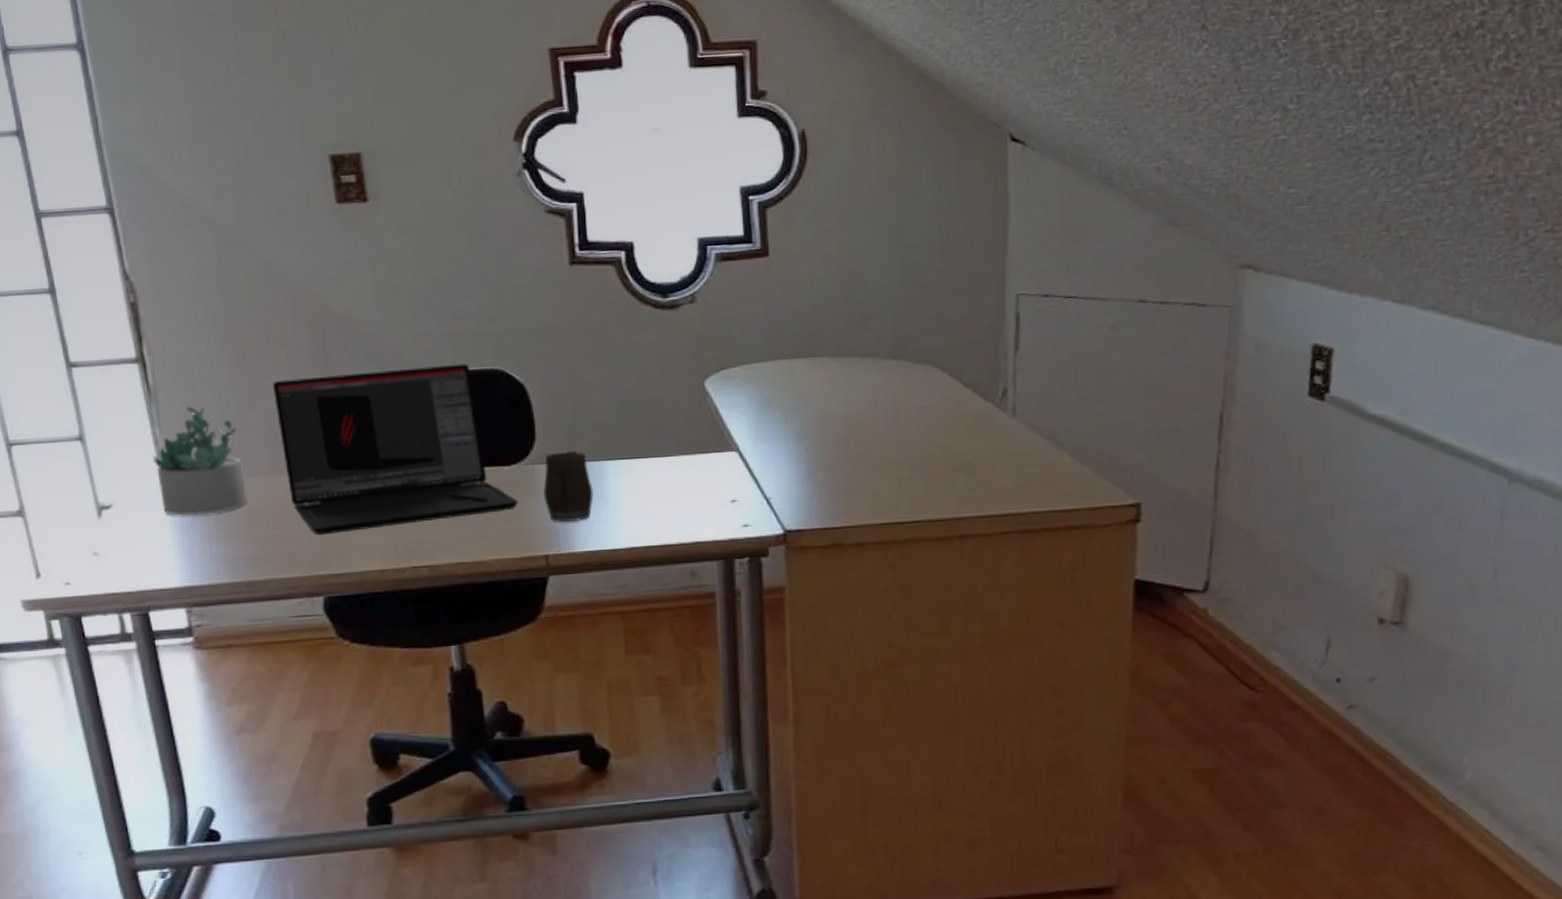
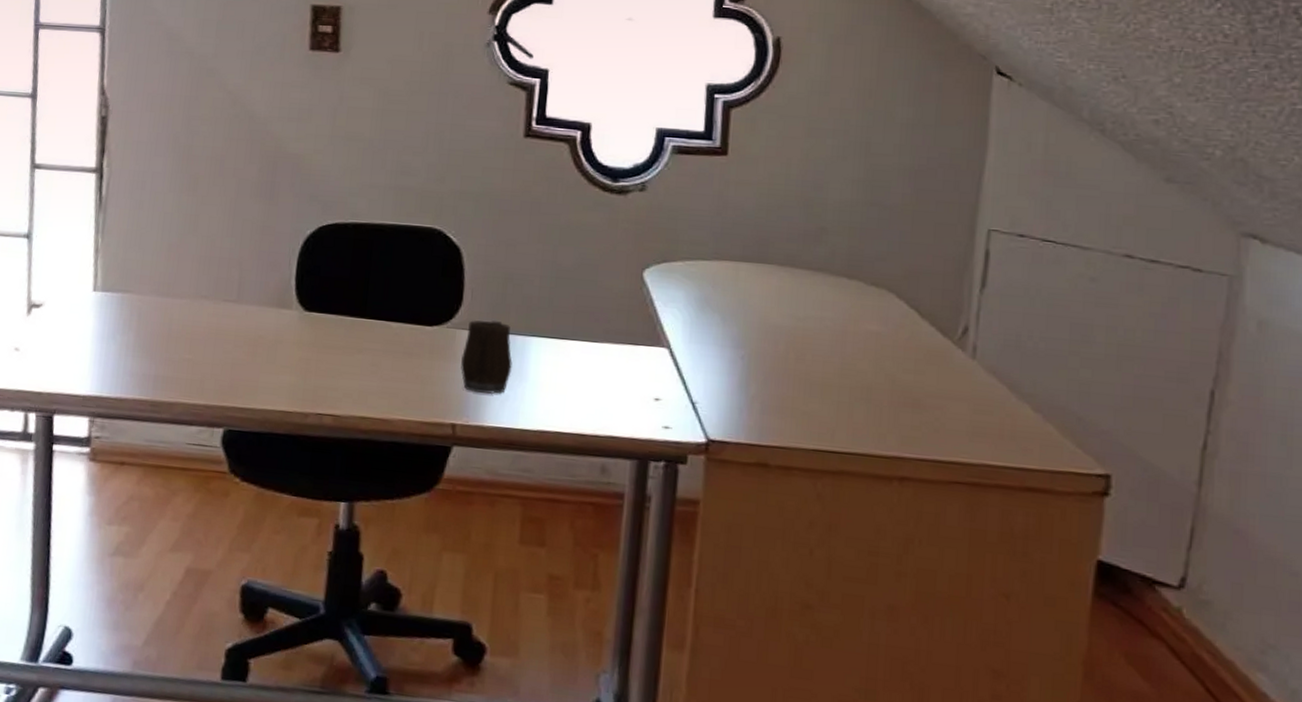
succulent plant: present [153,406,248,516] -> none [88,220,174,329]
laptop: present [273,363,518,536] -> none [211,208,434,372]

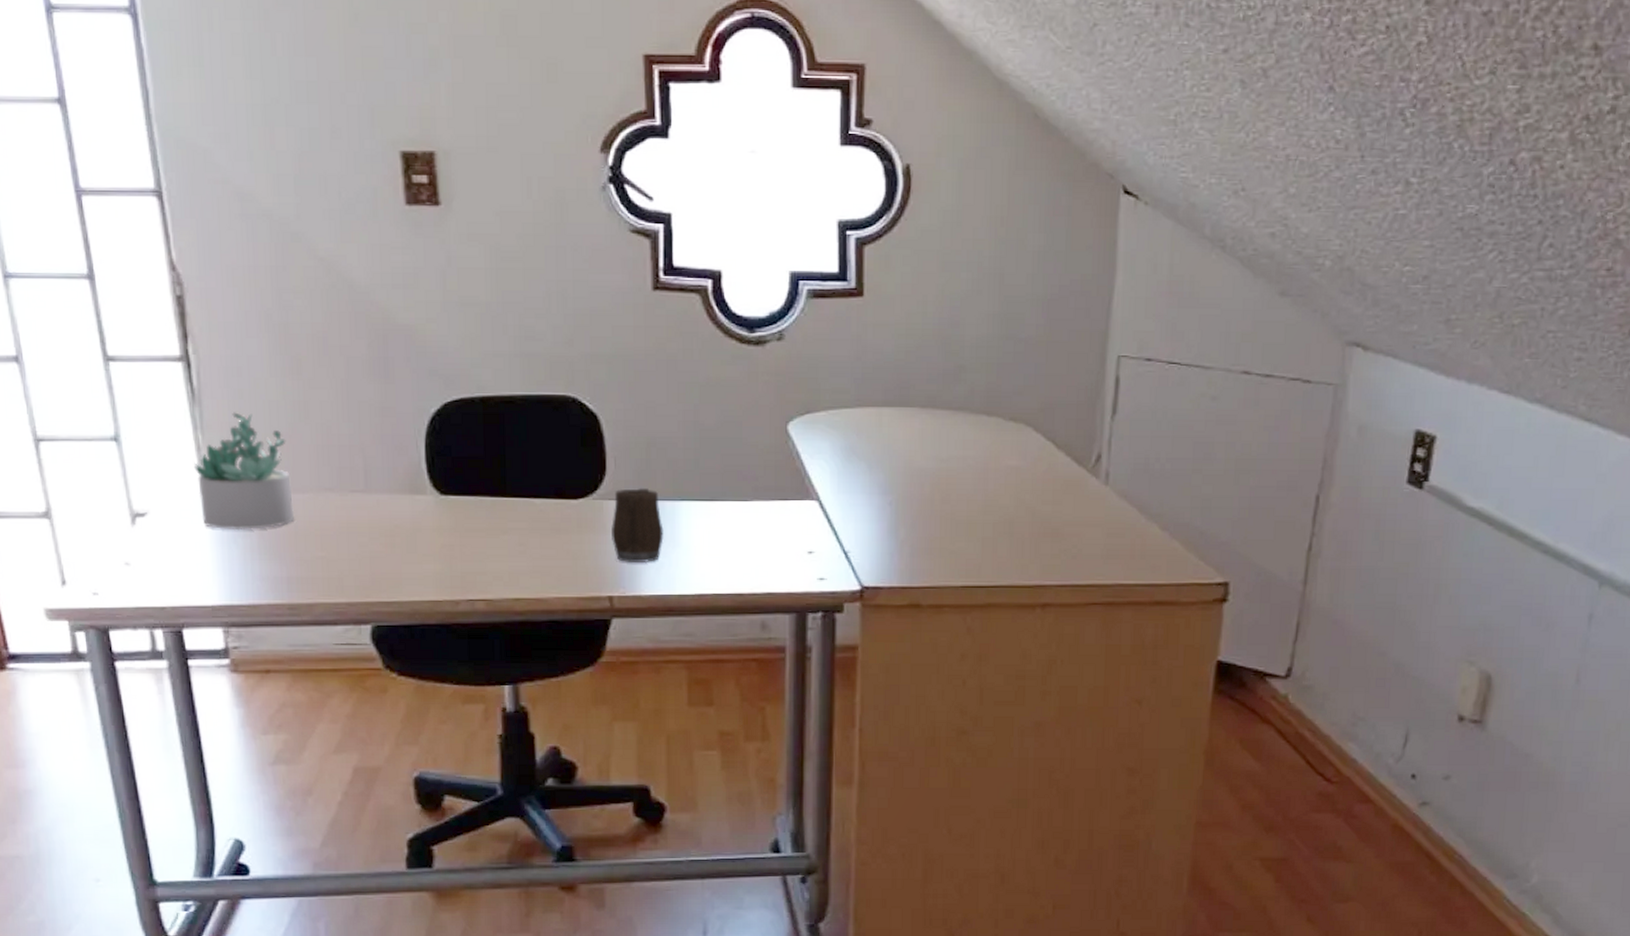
succulent plant: none [88,220,174,329] -> present [194,412,295,531]

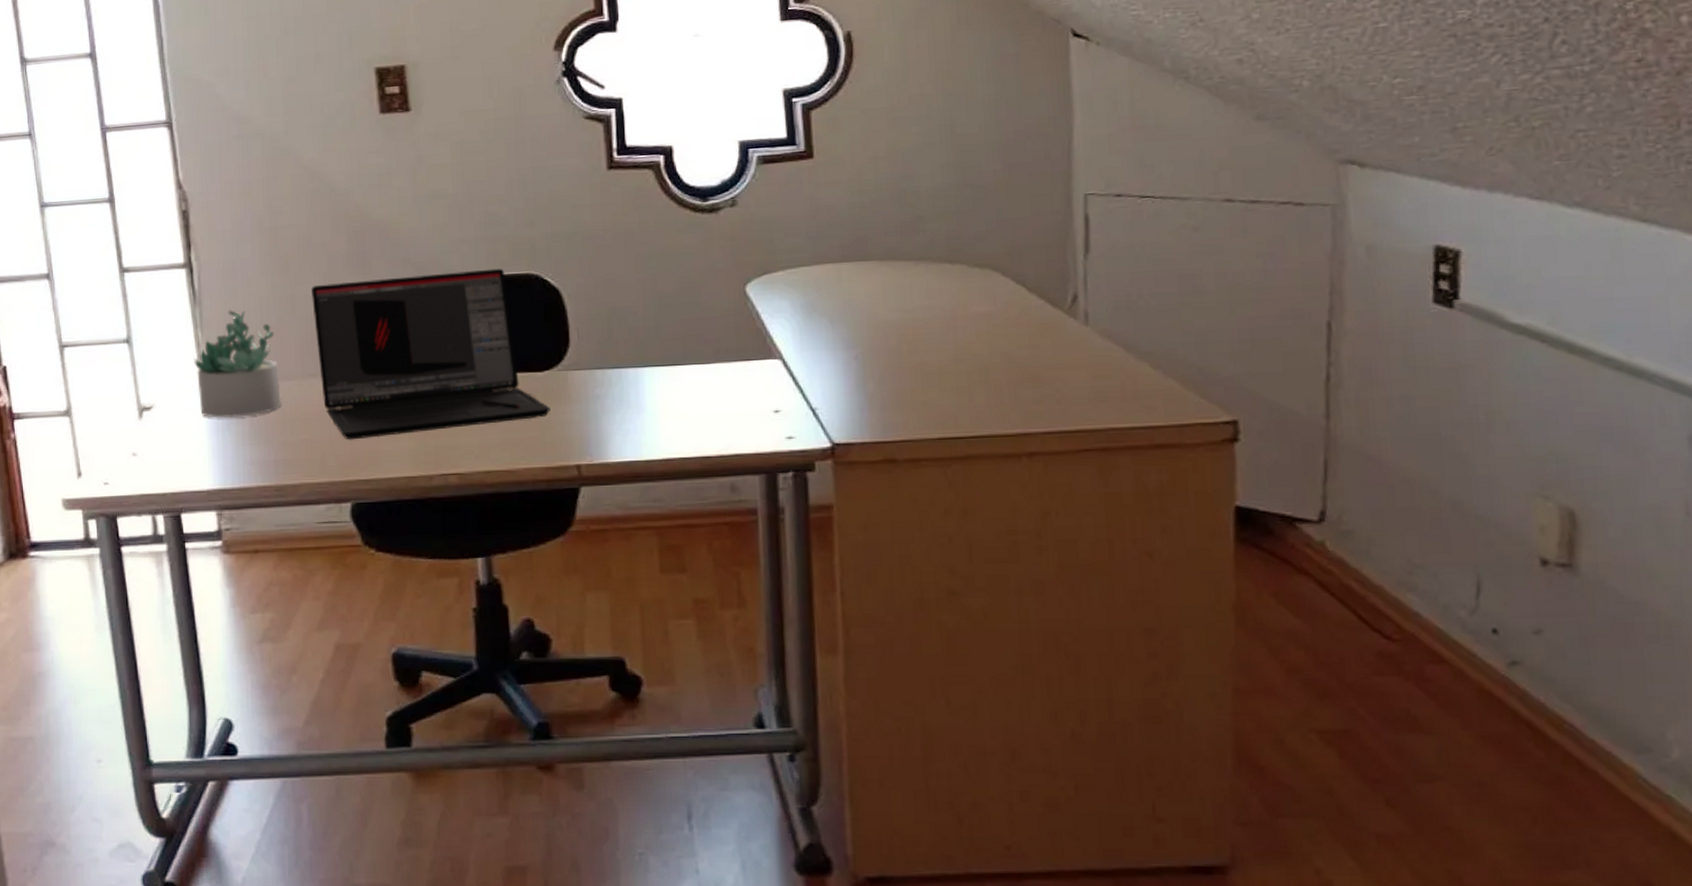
laptop: none [328,387,584,560] -> present [311,268,550,440]
mug: present [612,488,664,564] -> none [577,357,628,431]

